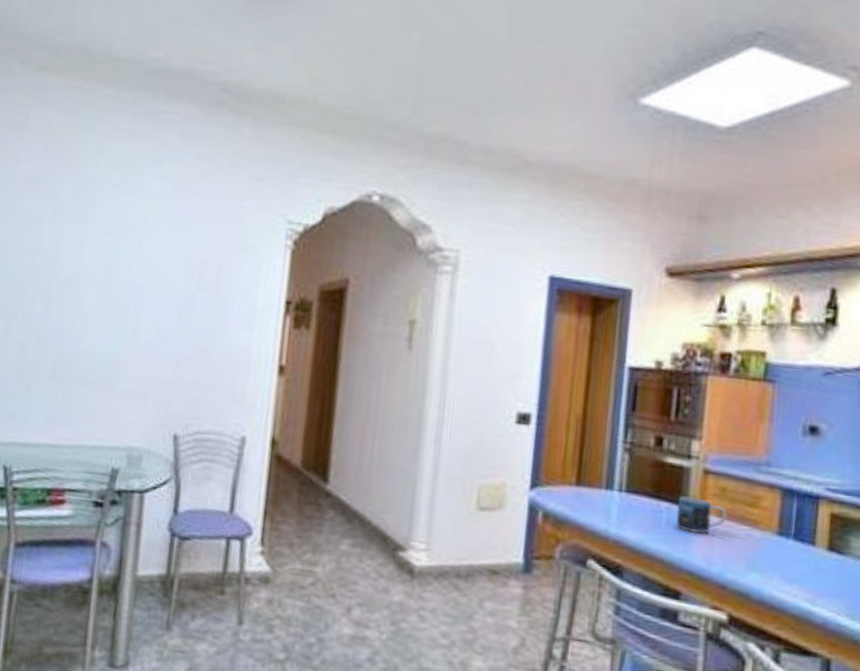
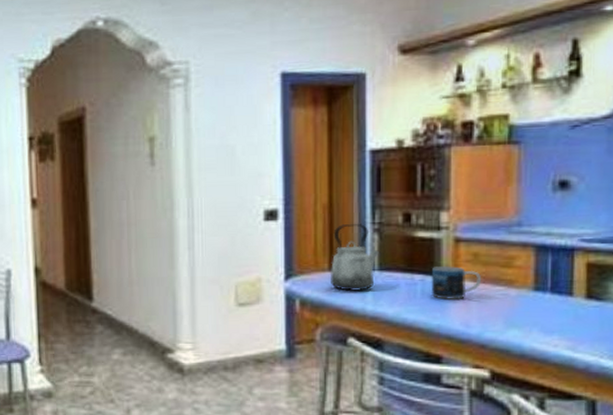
kettle: none [576,439,628,511] -> present [329,223,379,291]

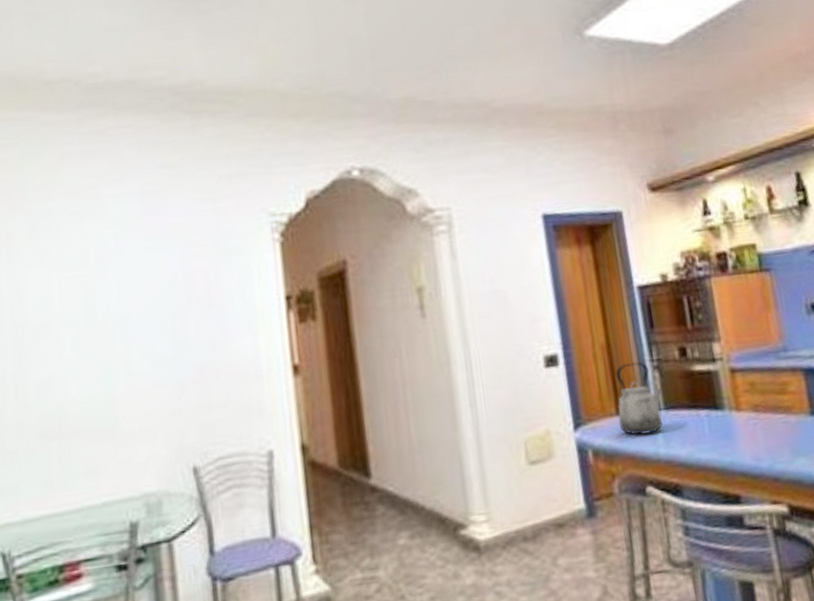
mug: present [431,265,481,300] -> none [714,397,762,434]

